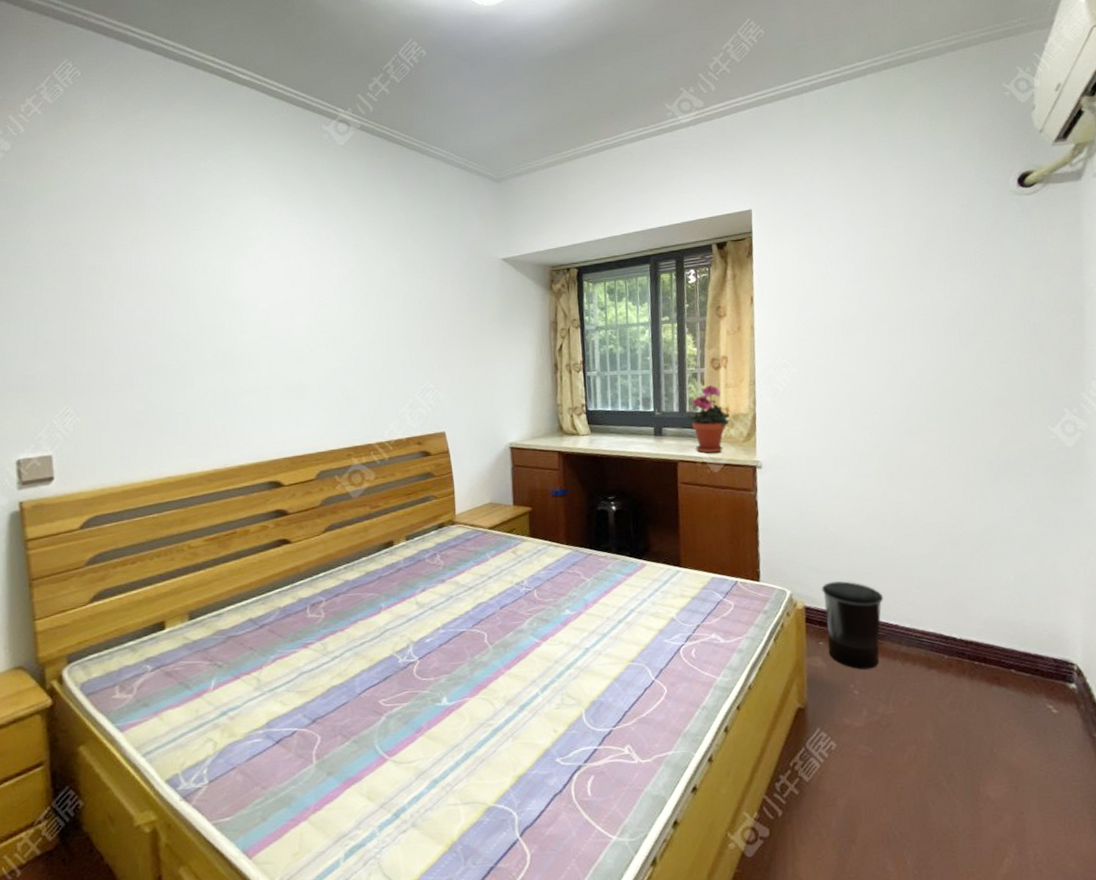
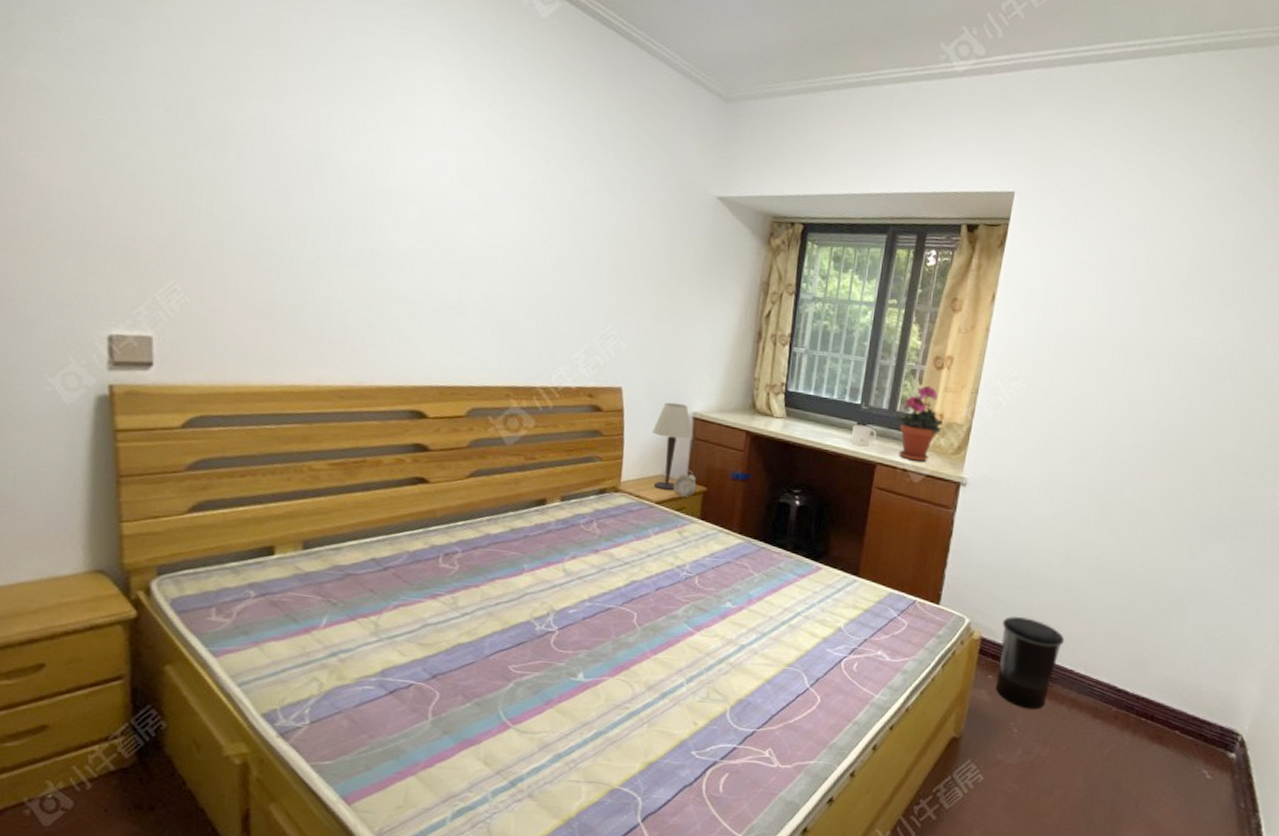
table lamp: none [477,437,512,517] -> present [652,402,693,491]
alarm clock: none [502,494,523,520] -> present [673,470,697,498]
mug: none [650,429,674,449] -> present [850,424,877,447]

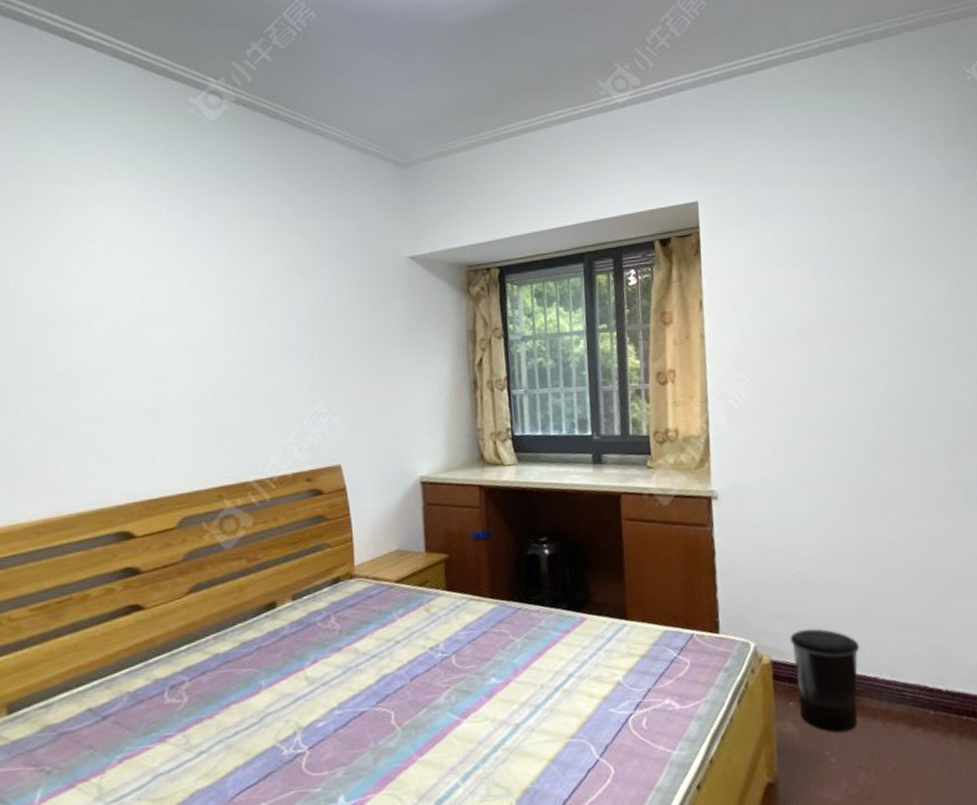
table lamp: present [652,402,693,491] -> none [380,469,424,567]
alarm clock: present [673,470,697,498] -> none [411,539,437,571]
mug: present [850,424,877,447] -> none [587,456,615,479]
potted plant: present [896,385,943,462] -> none [630,403,680,484]

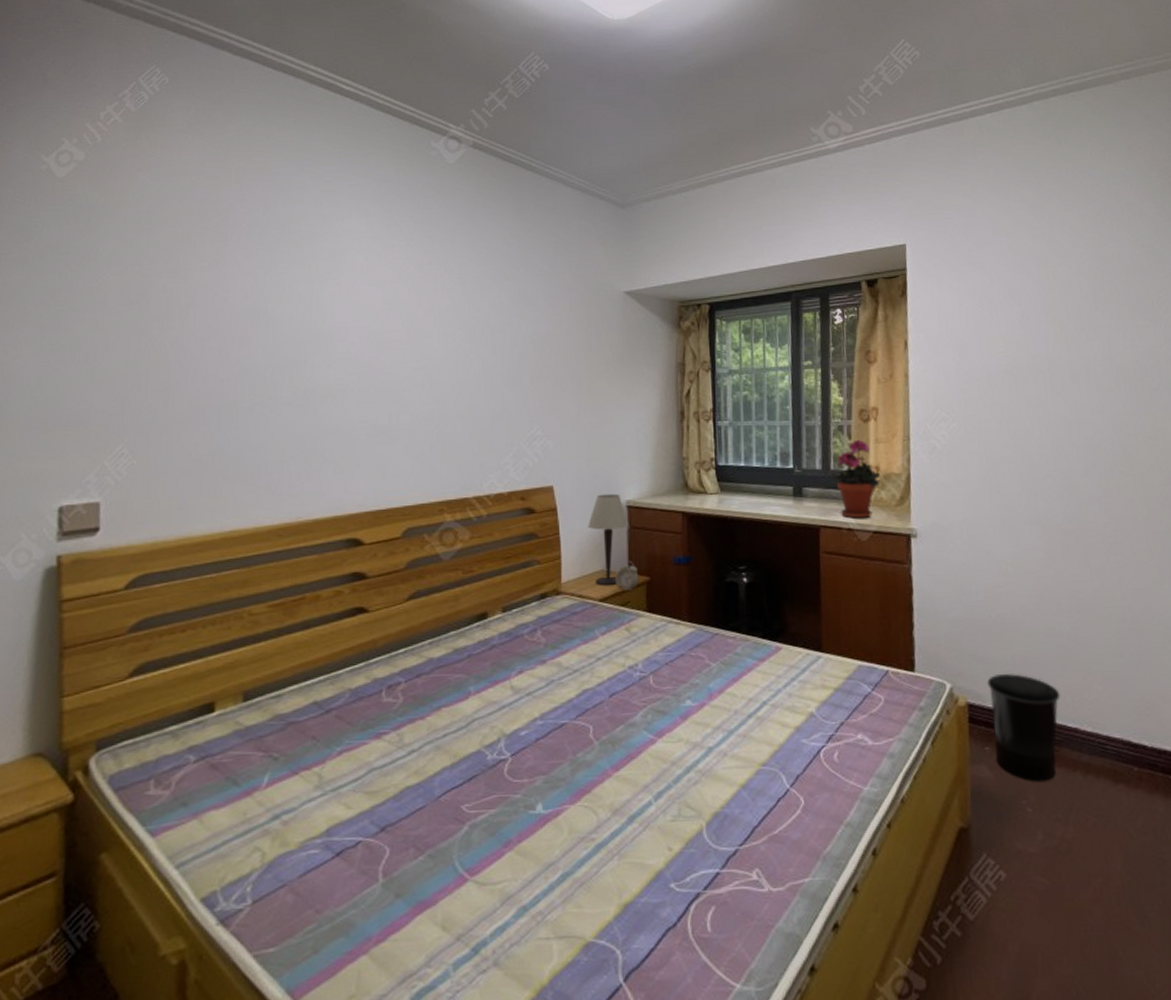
table lamp: none [380,469,424,567] -> present [588,493,629,587]
alarm clock: none [411,539,437,571] -> present [615,561,639,591]
potted plant: none [630,403,680,484] -> present [831,439,880,519]

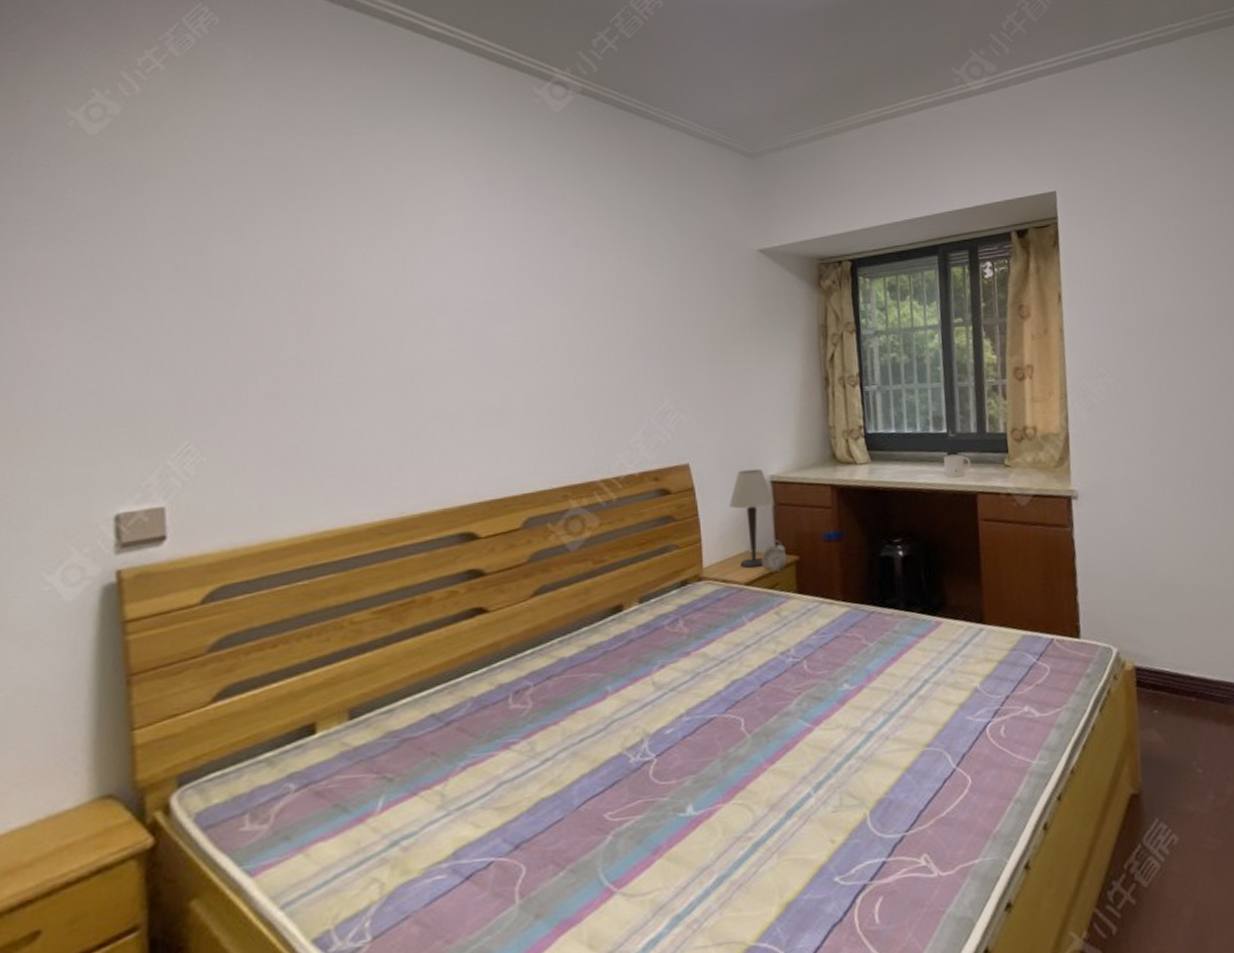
mug: none [788,489,816,511] -> present [942,454,972,478]
potted plant: present [831,439,880,519] -> none [987,399,1038,483]
waste bin: present [987,674,1060,782] -> none [1153,633,1227,742]

